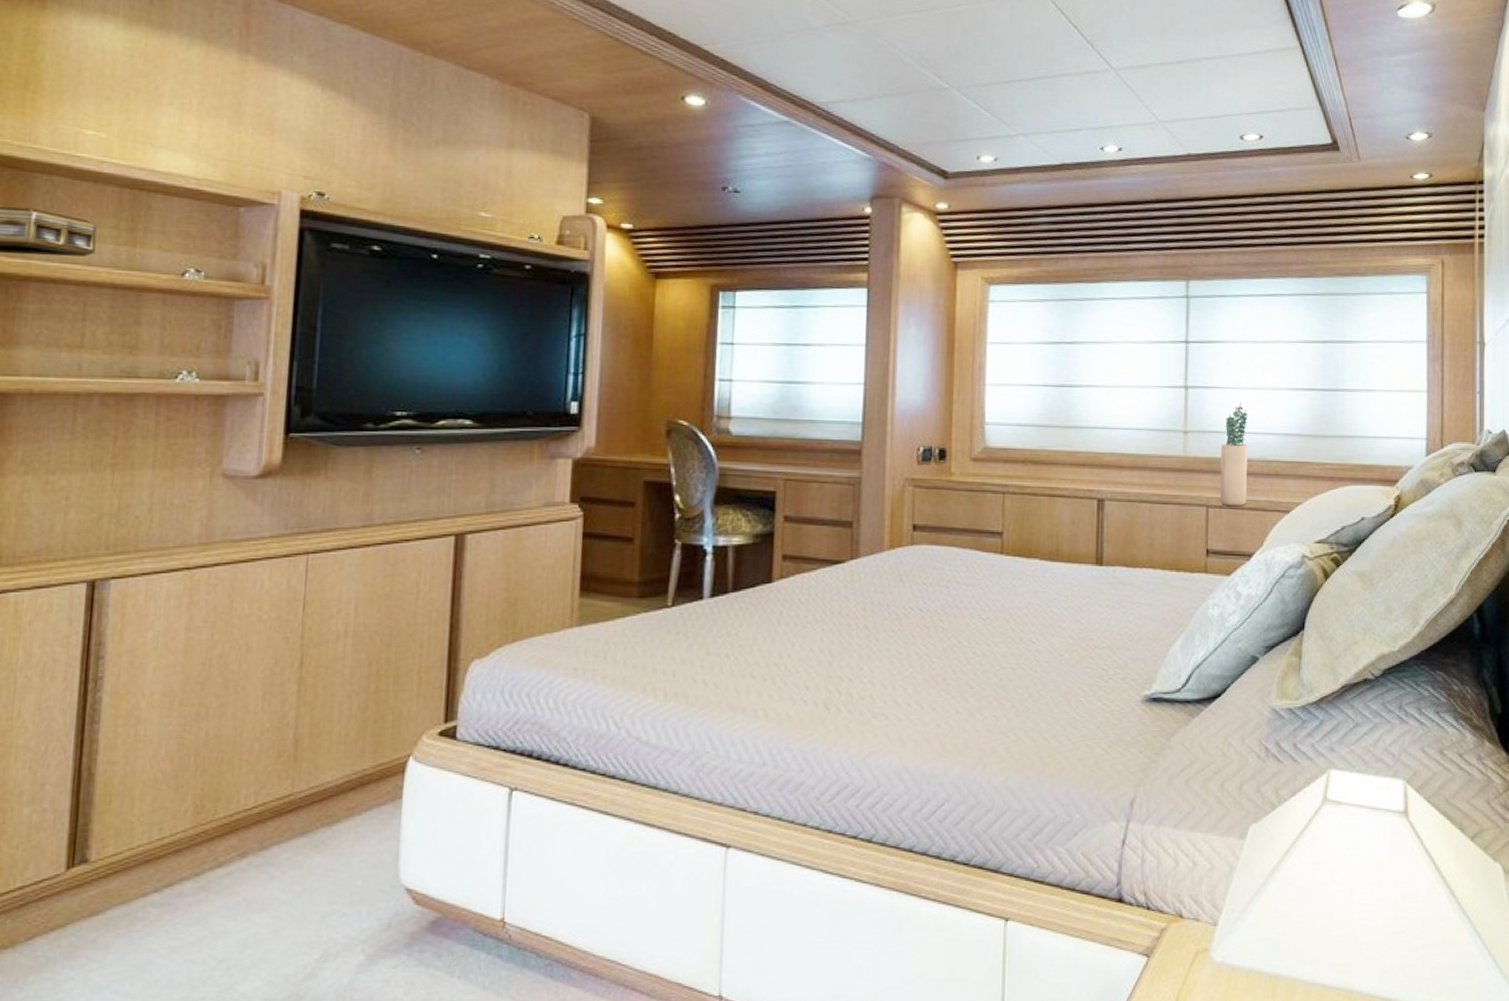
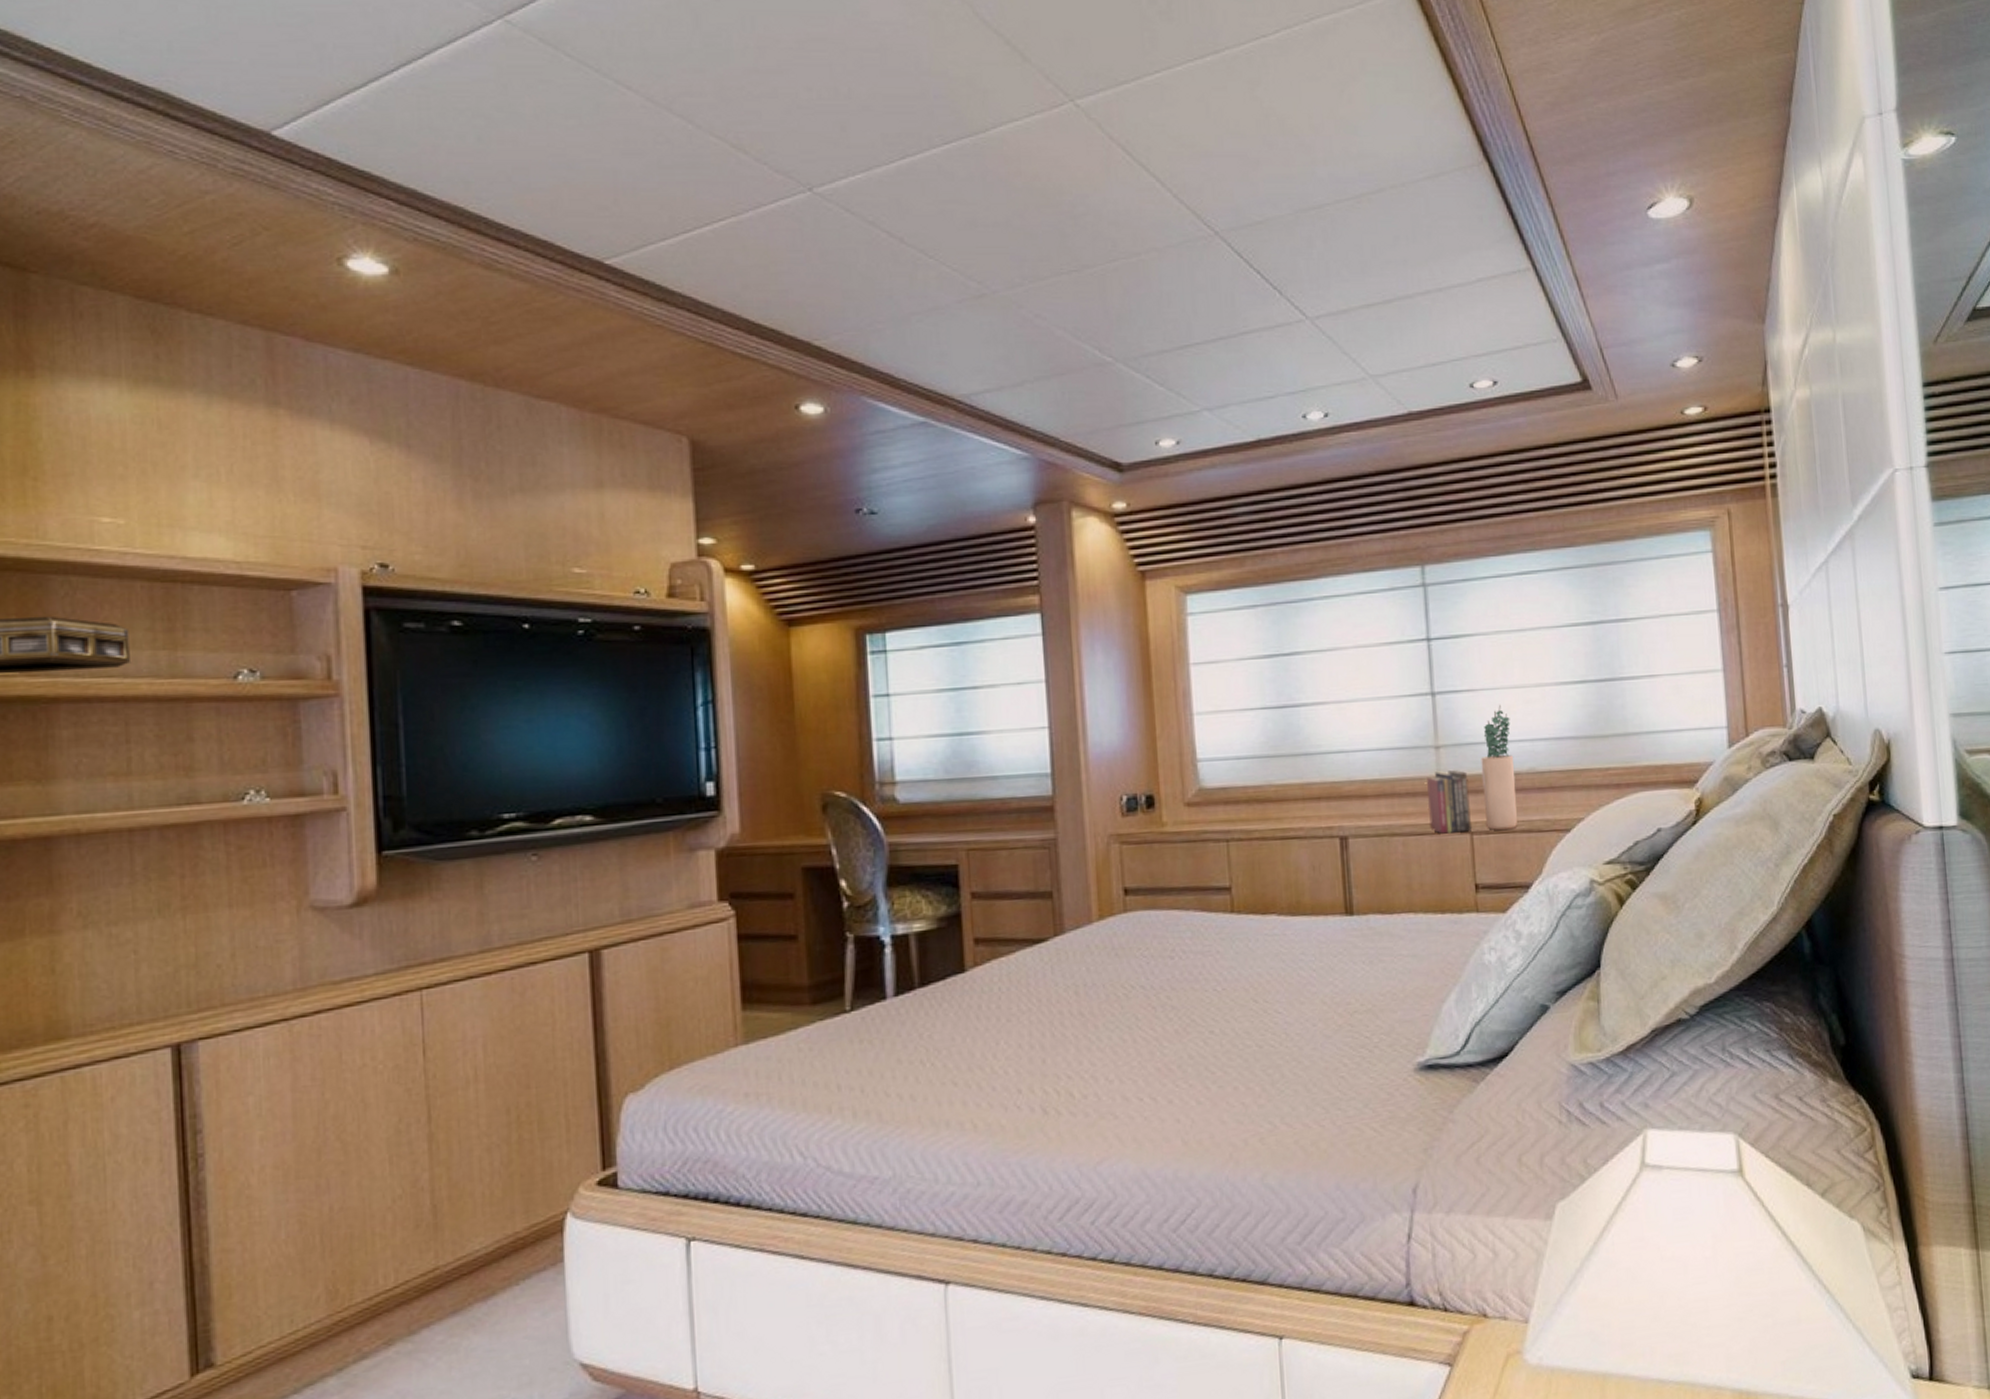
books: none [1174,452,1209,505] -> present [1427,770,1471,834]

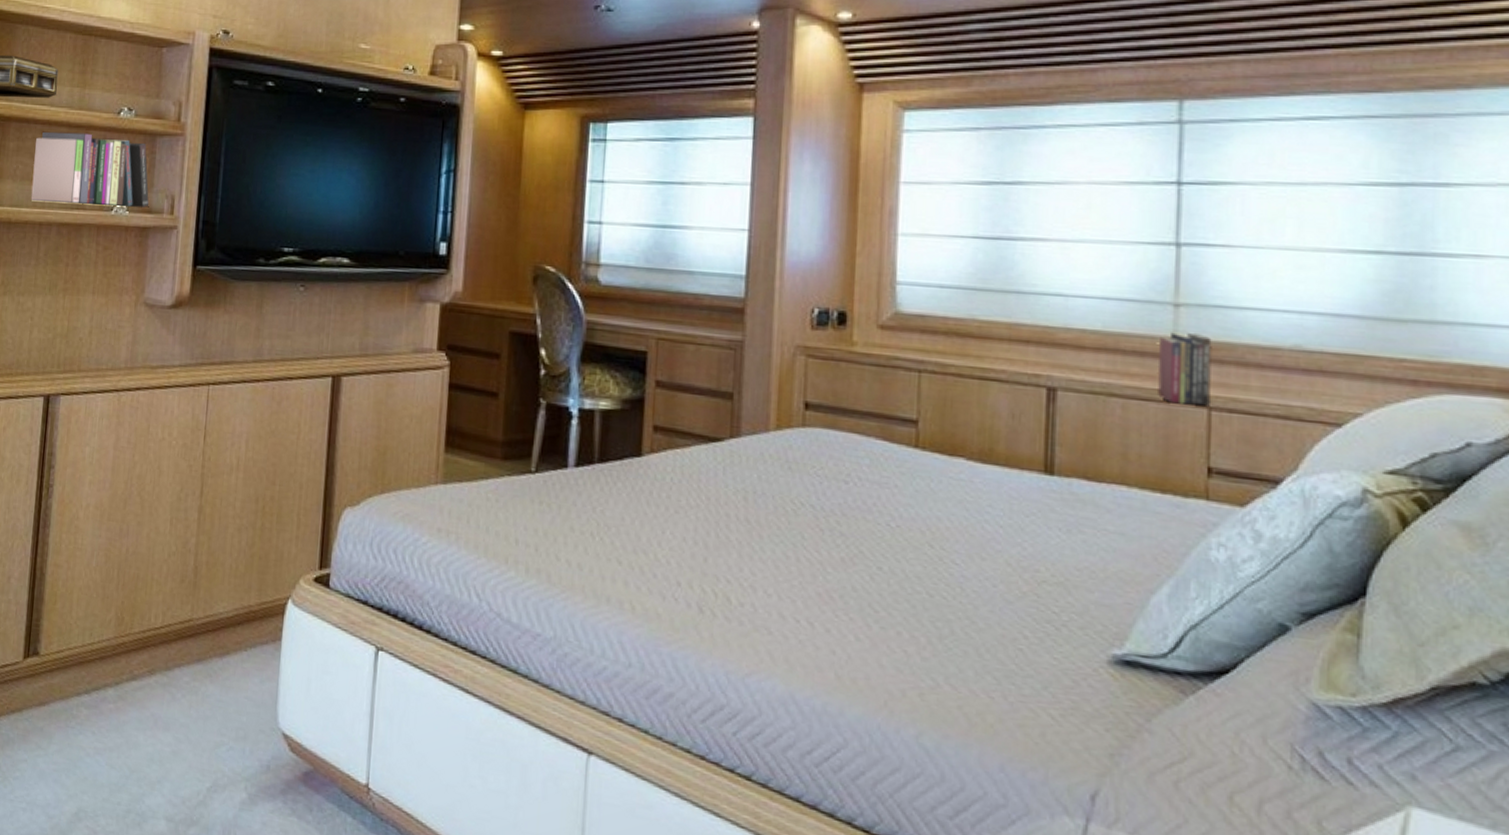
books: none [104,707,299,803] -> present [31,131,149,207]
vase: present [1481,705,1519,830] -> none [1229,267,1275,412]

